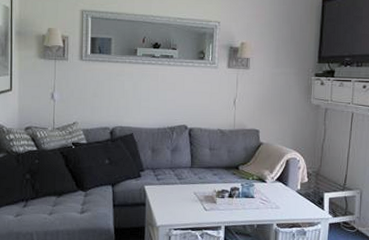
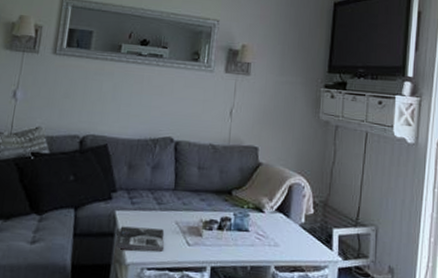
magazine: none [147,197,186,216] -> present [115,226,164,252]

